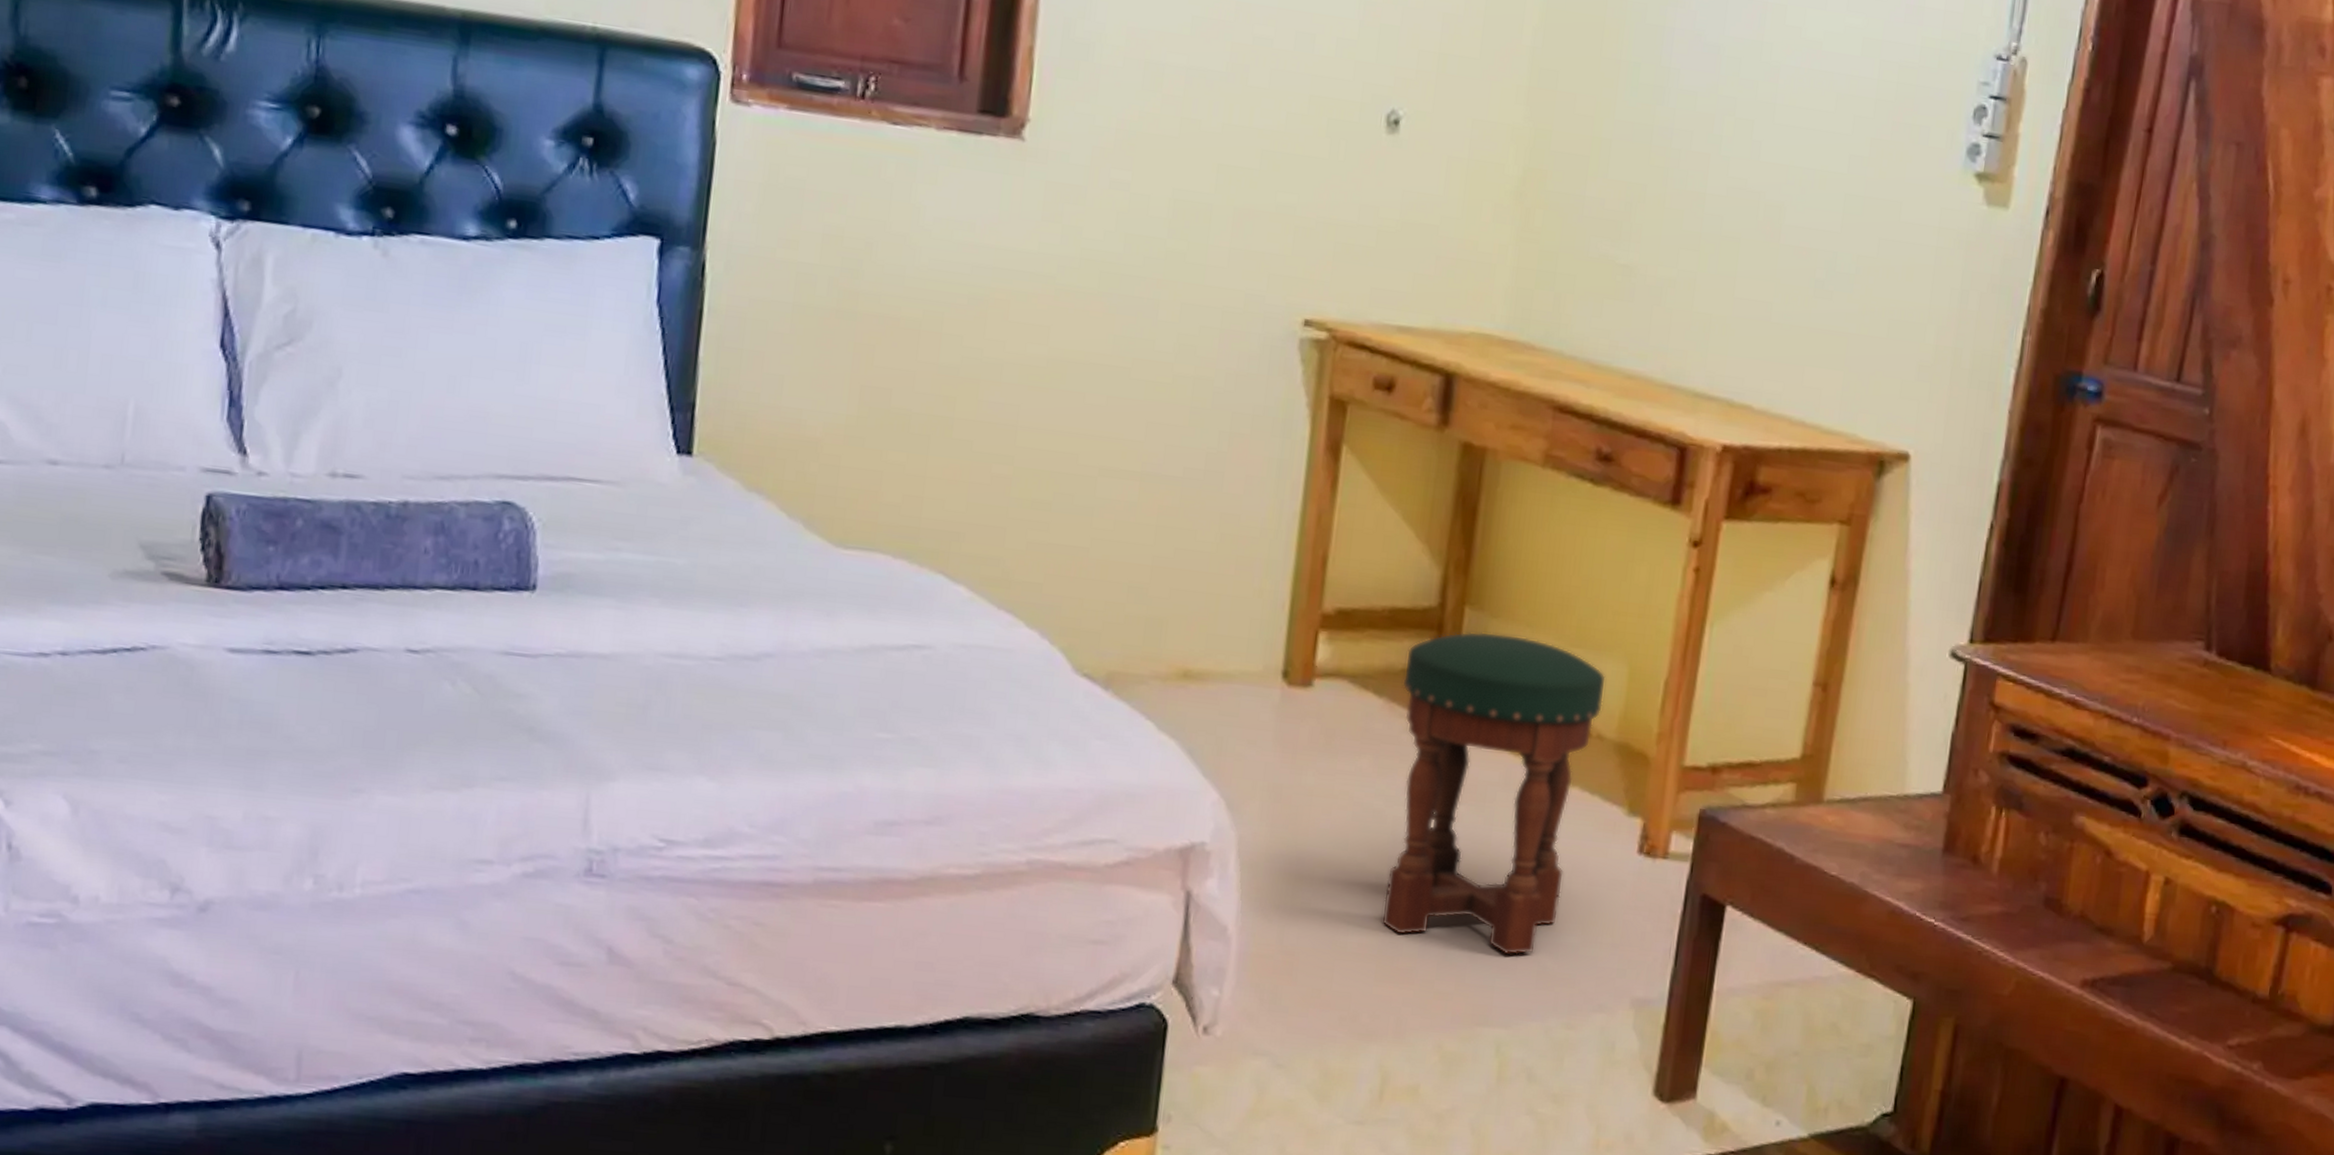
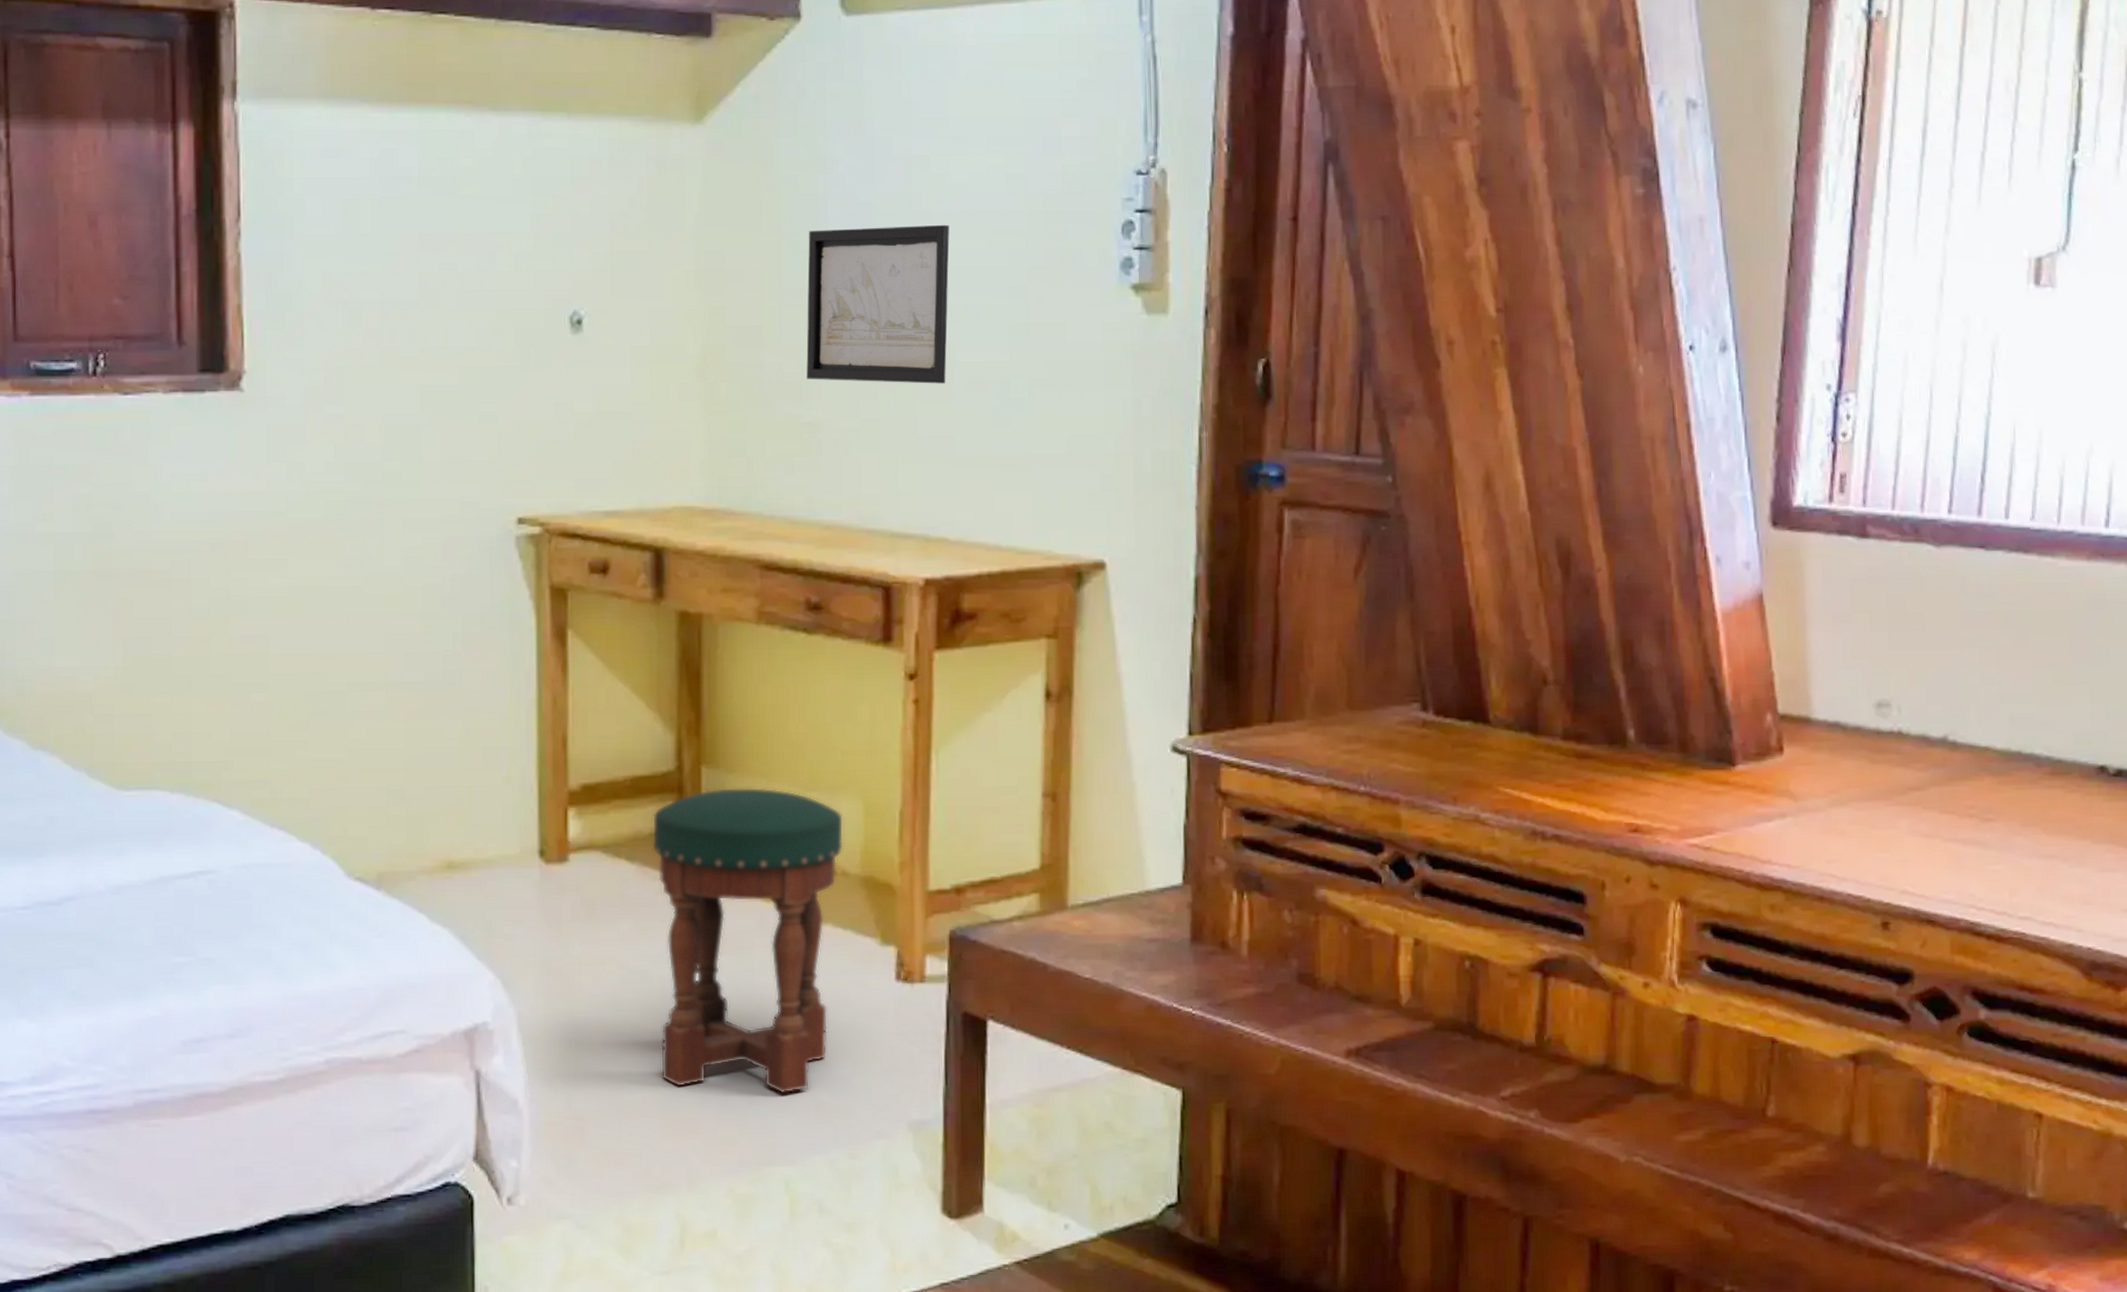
wall art: none [1628,64,1797,246] -> present [806,224,950,384]

